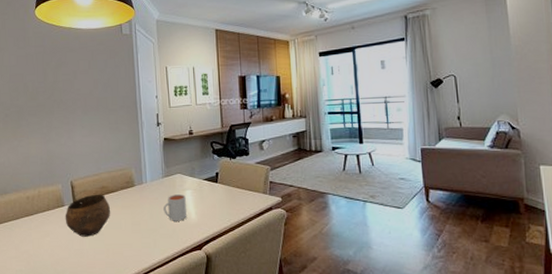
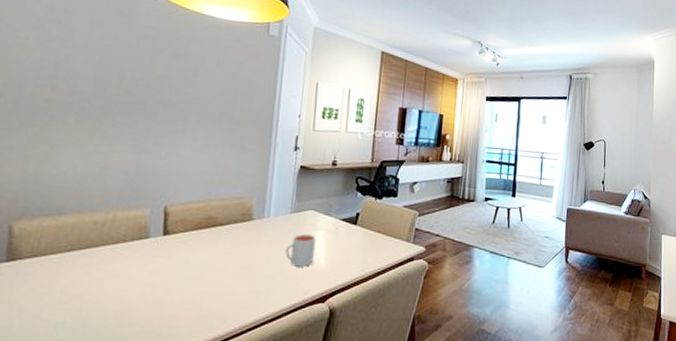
bowl: present [65,194,111,237] -> none [146,225,216,280]

